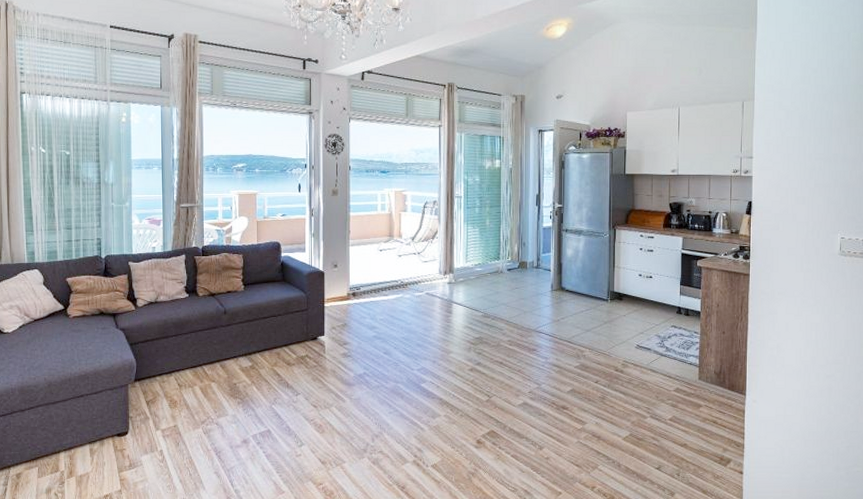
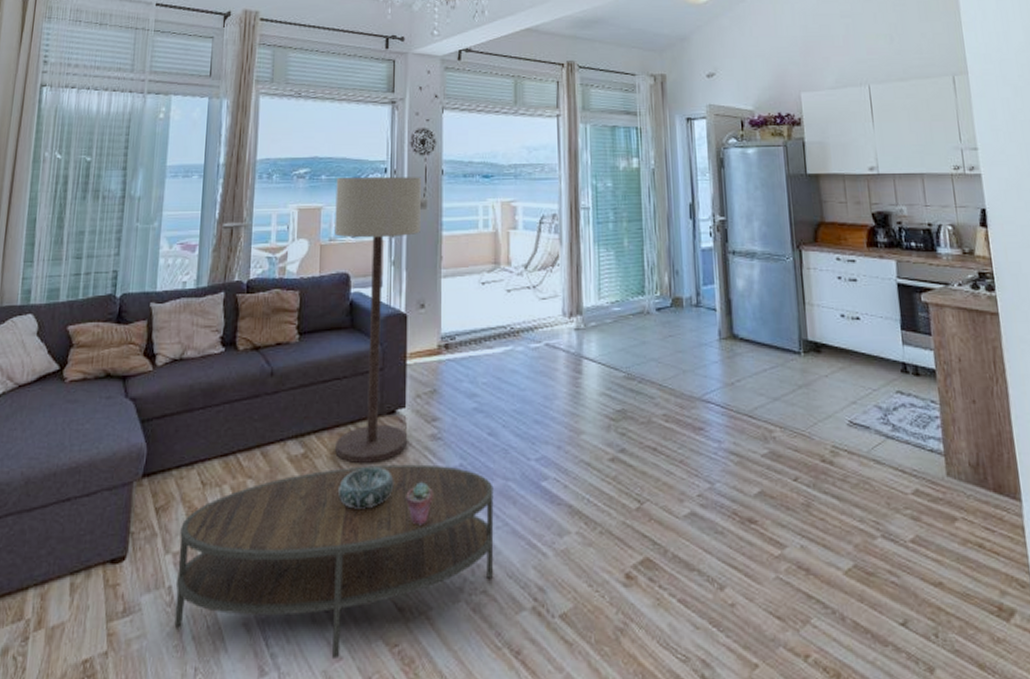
coffee table: none [166,373,388,492] -> present [174,464,494,658]
floor lamp: none [267,171,333,373] -> present [334,177,421,464]
decorative bowl: none [278,375,317,401] -> present [338,468,394,509]
potted succulent: none [326,384,345,412] -> present [406,482,433,525]

